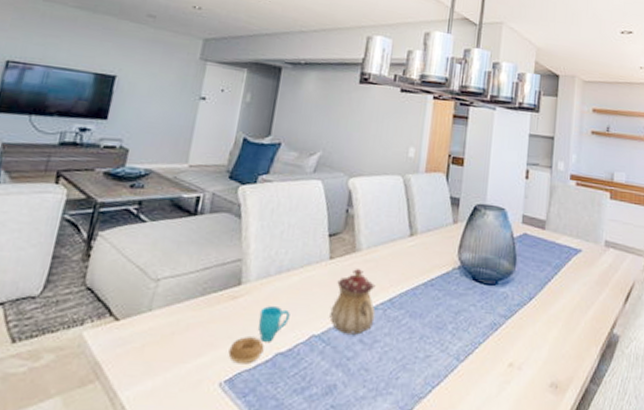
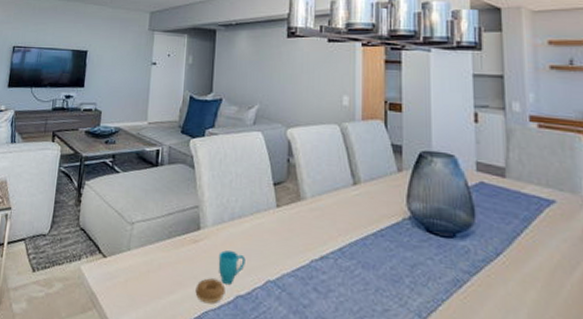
teapot: present [329,269,376,335] -> none [282,217,327,283]

